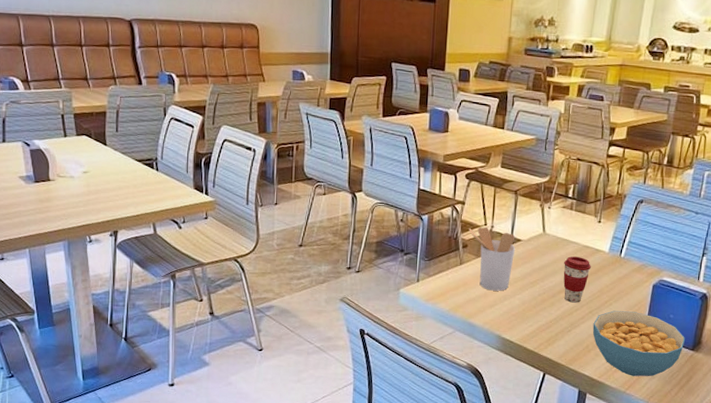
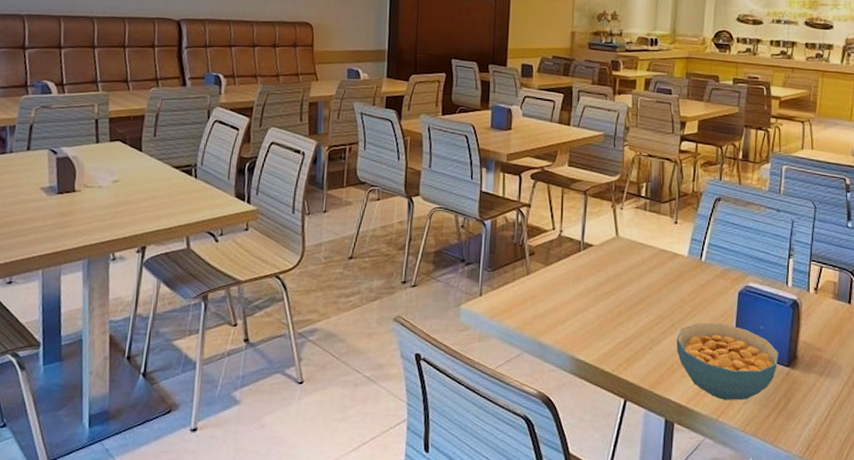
utensil holder: present [469,227,516,291] -> none [535,232,587,304]
coffee cup: present [563,256,591,303] -> none [640,262,670,315]

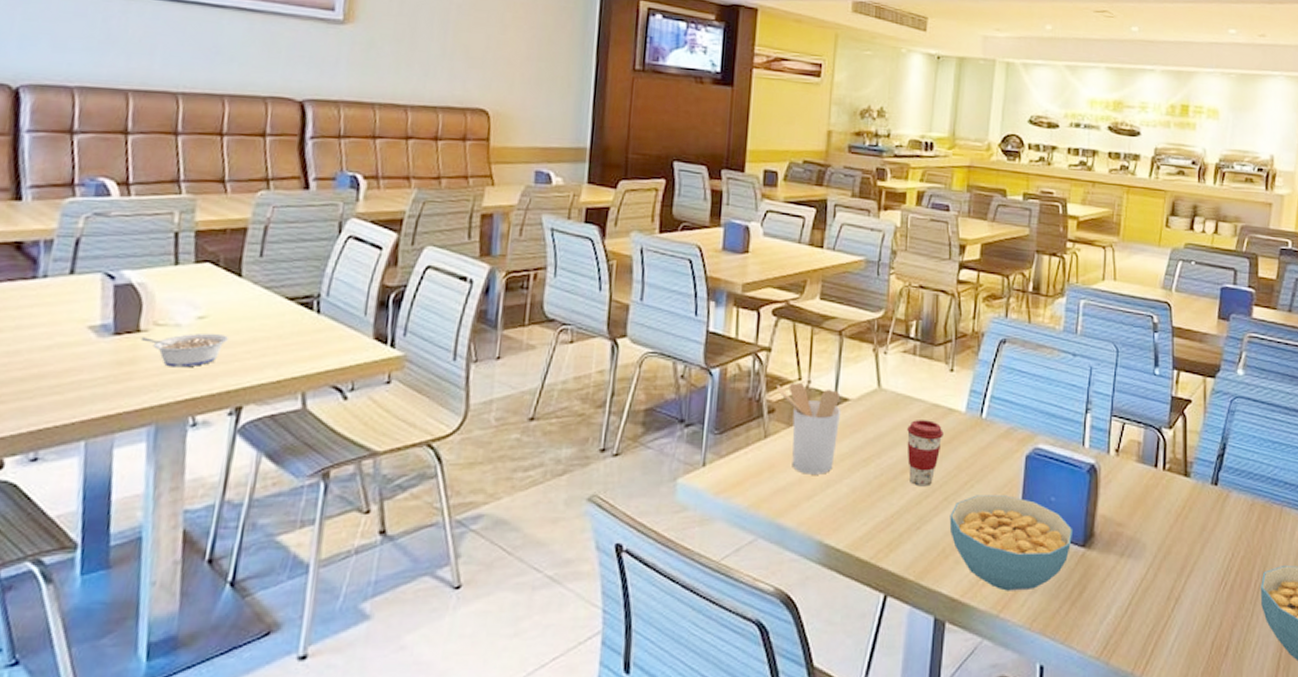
legume: none [76,192,135,218] -> present [140,333,230,368]
utensil holder: none [535,232,587,304] -> present [776,383,842,475]
coffee cup: none [640,262,670,315] -> present [907,420,944,487]

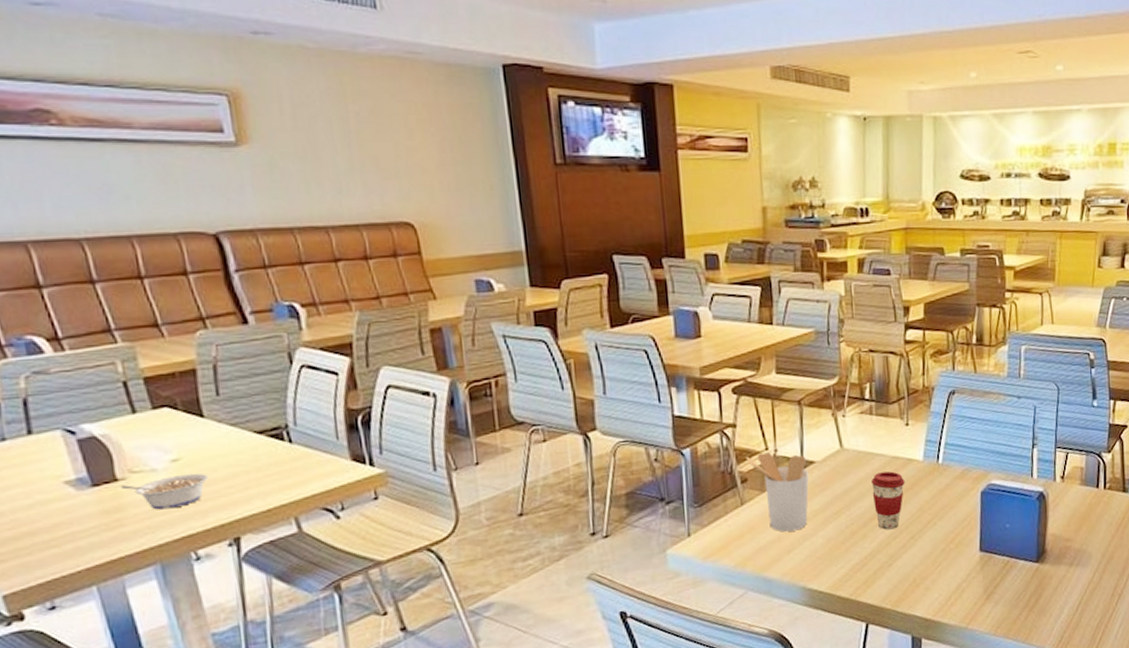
cereal bowl: present [949,495,1074,591] -> none [917,527,1028,607]

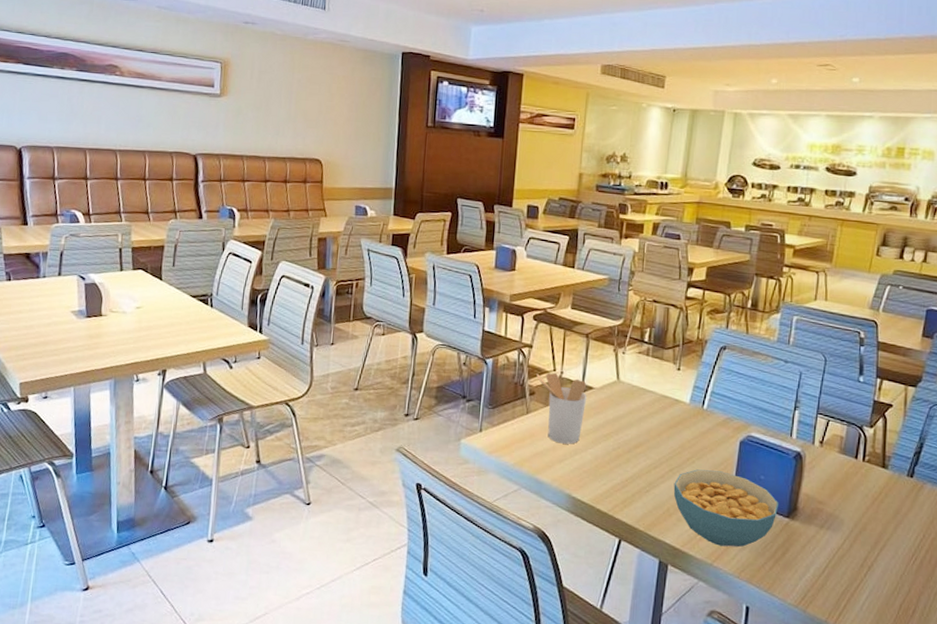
legume: present [120,473,209,510] -> none [102,318,156,342]
coffee cup: present [871,471,905,530] -> none [640,407,671,460]
cereal bowl: none [917,527,1028,607] -> present [673,469,779,548]

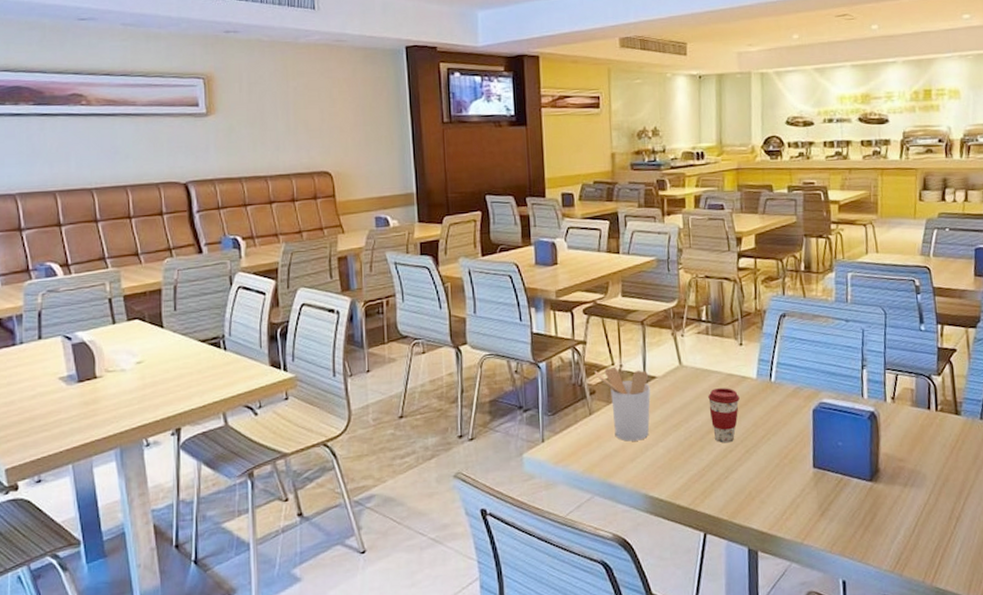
coffee cup: none [640,407,671,460] -> present [708,388,740,443]
cereal bowl: present [673,469,779,548] -> none [752,444,861,523]

